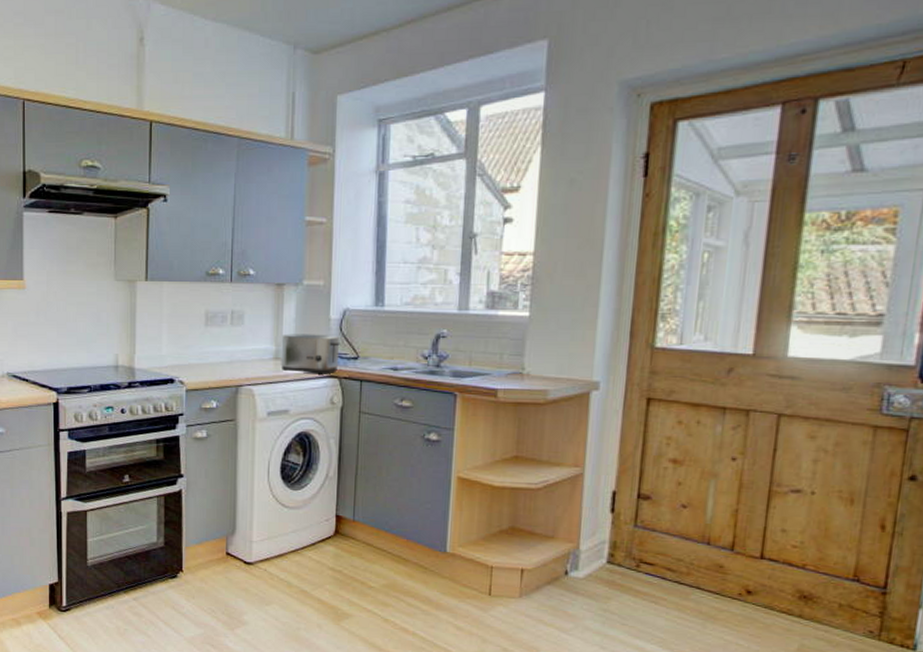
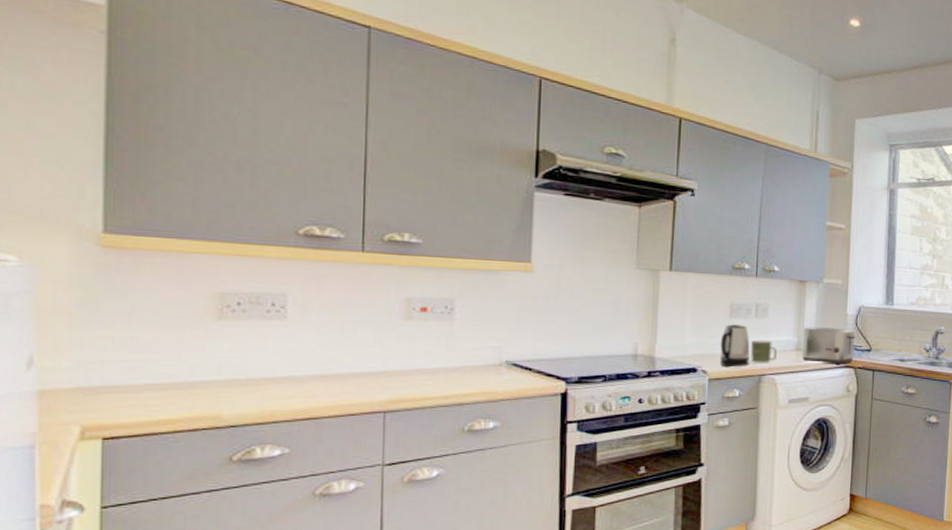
kettle: none [196,332,226,377] -> present [719,323,750,367]
mug: none [226,348,255,375] -> present [750,339,778,365]

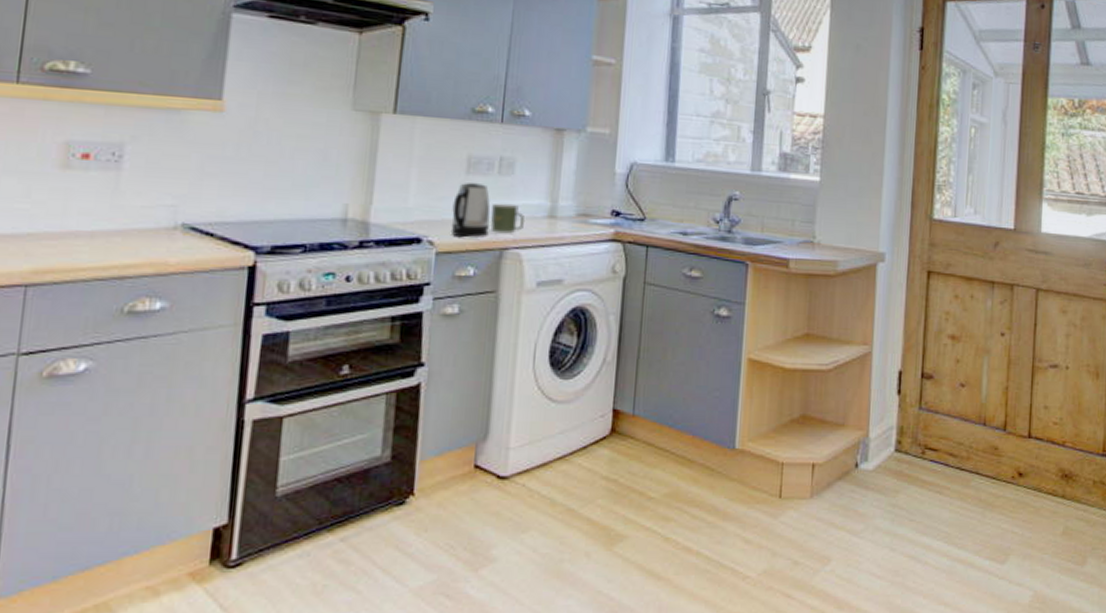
toaster: present [802,327,856,365] -> none [556,188,625,238]

